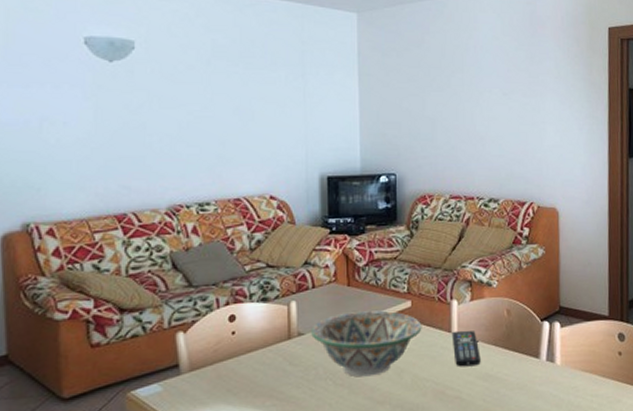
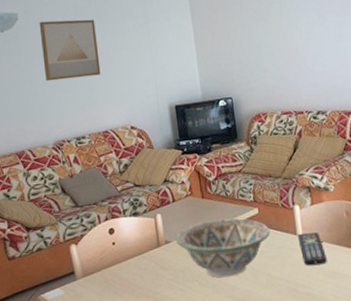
wall art: none [163,55,239,131] -> present [39,19,101,82]

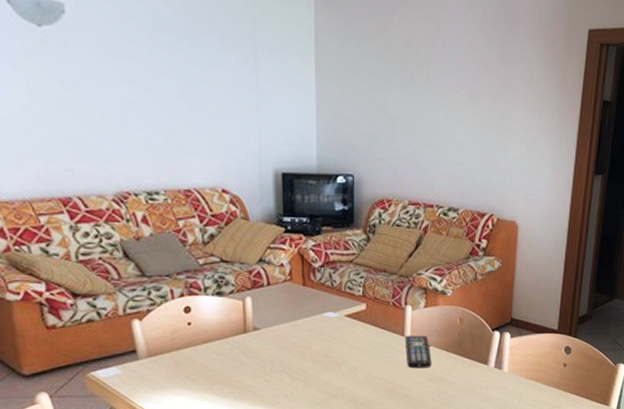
wall art: present [39,19,101,82] -> none [98,23,186,116]
decorative bowl: present [176,218,271,278] -> none [267,311,376,372]

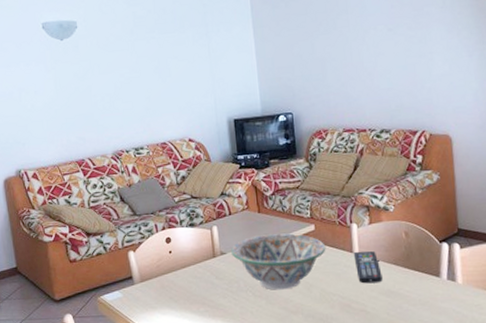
decorative bowl: none [267,311,376,372] -> present [231,233,326,290]

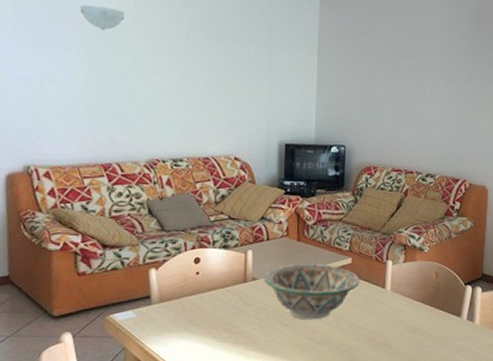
remote control: present [353,251,383,284] -> none [385,287,409,319]

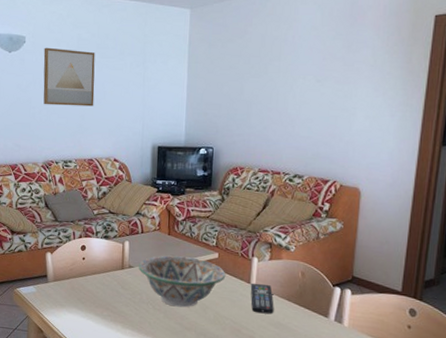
wall art: none [146,27,212,98] -> present [43,47,95,107]
remote control: none [385,287,409,319] -> present [250,283,274,315]

